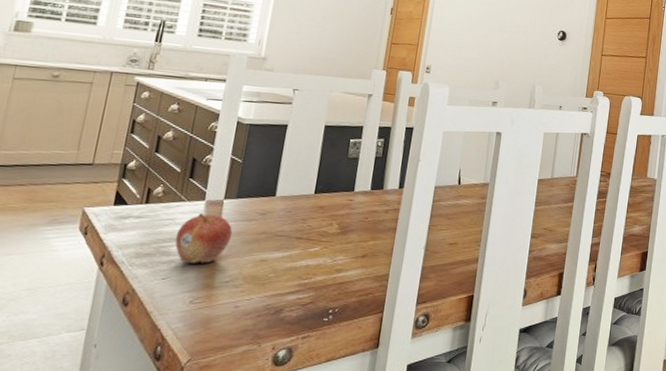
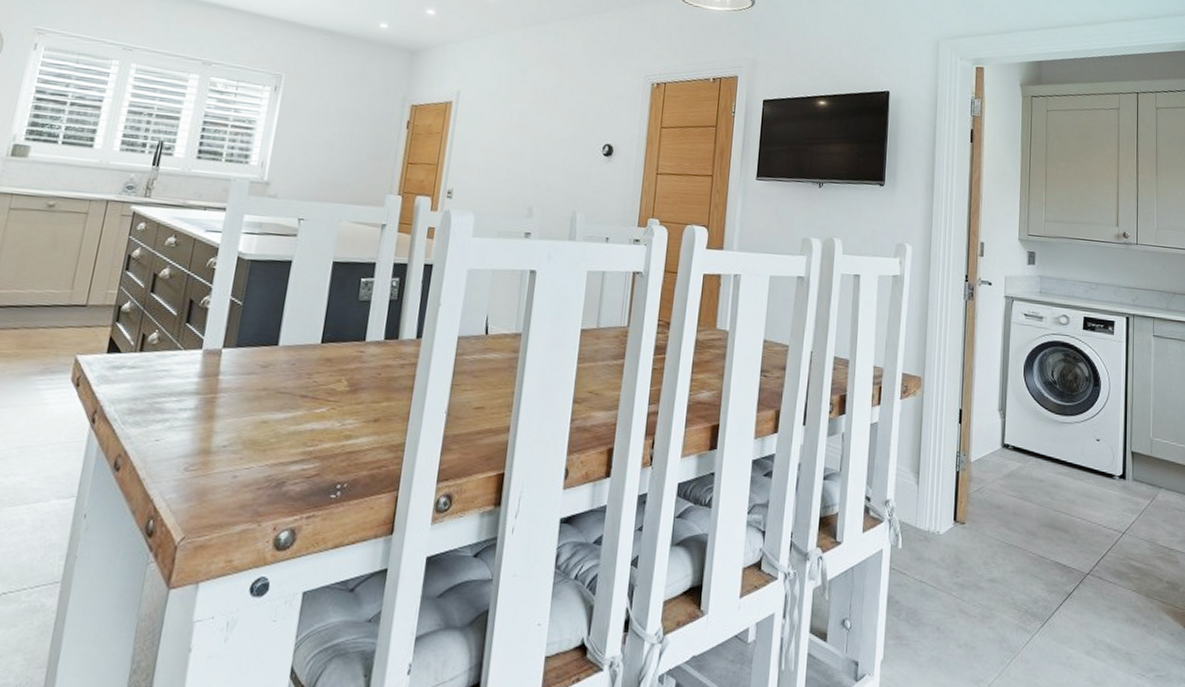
fruit: present [175,213,233,264] -> none [170,364,232,424]

